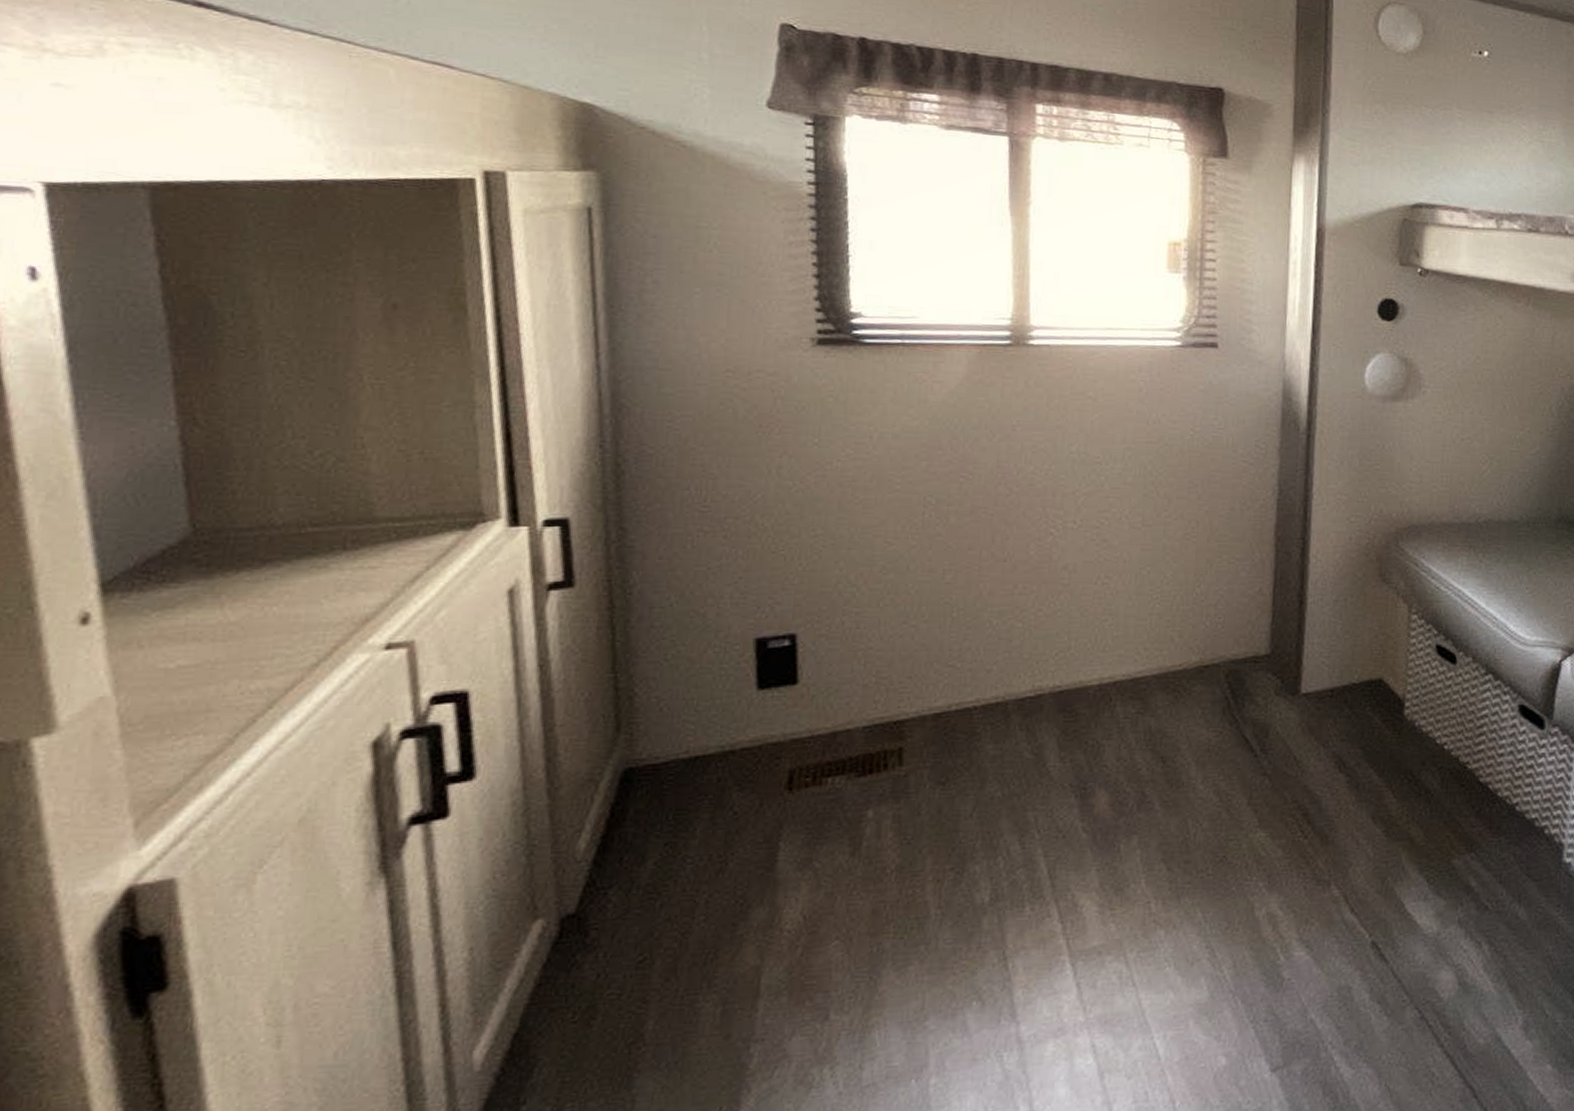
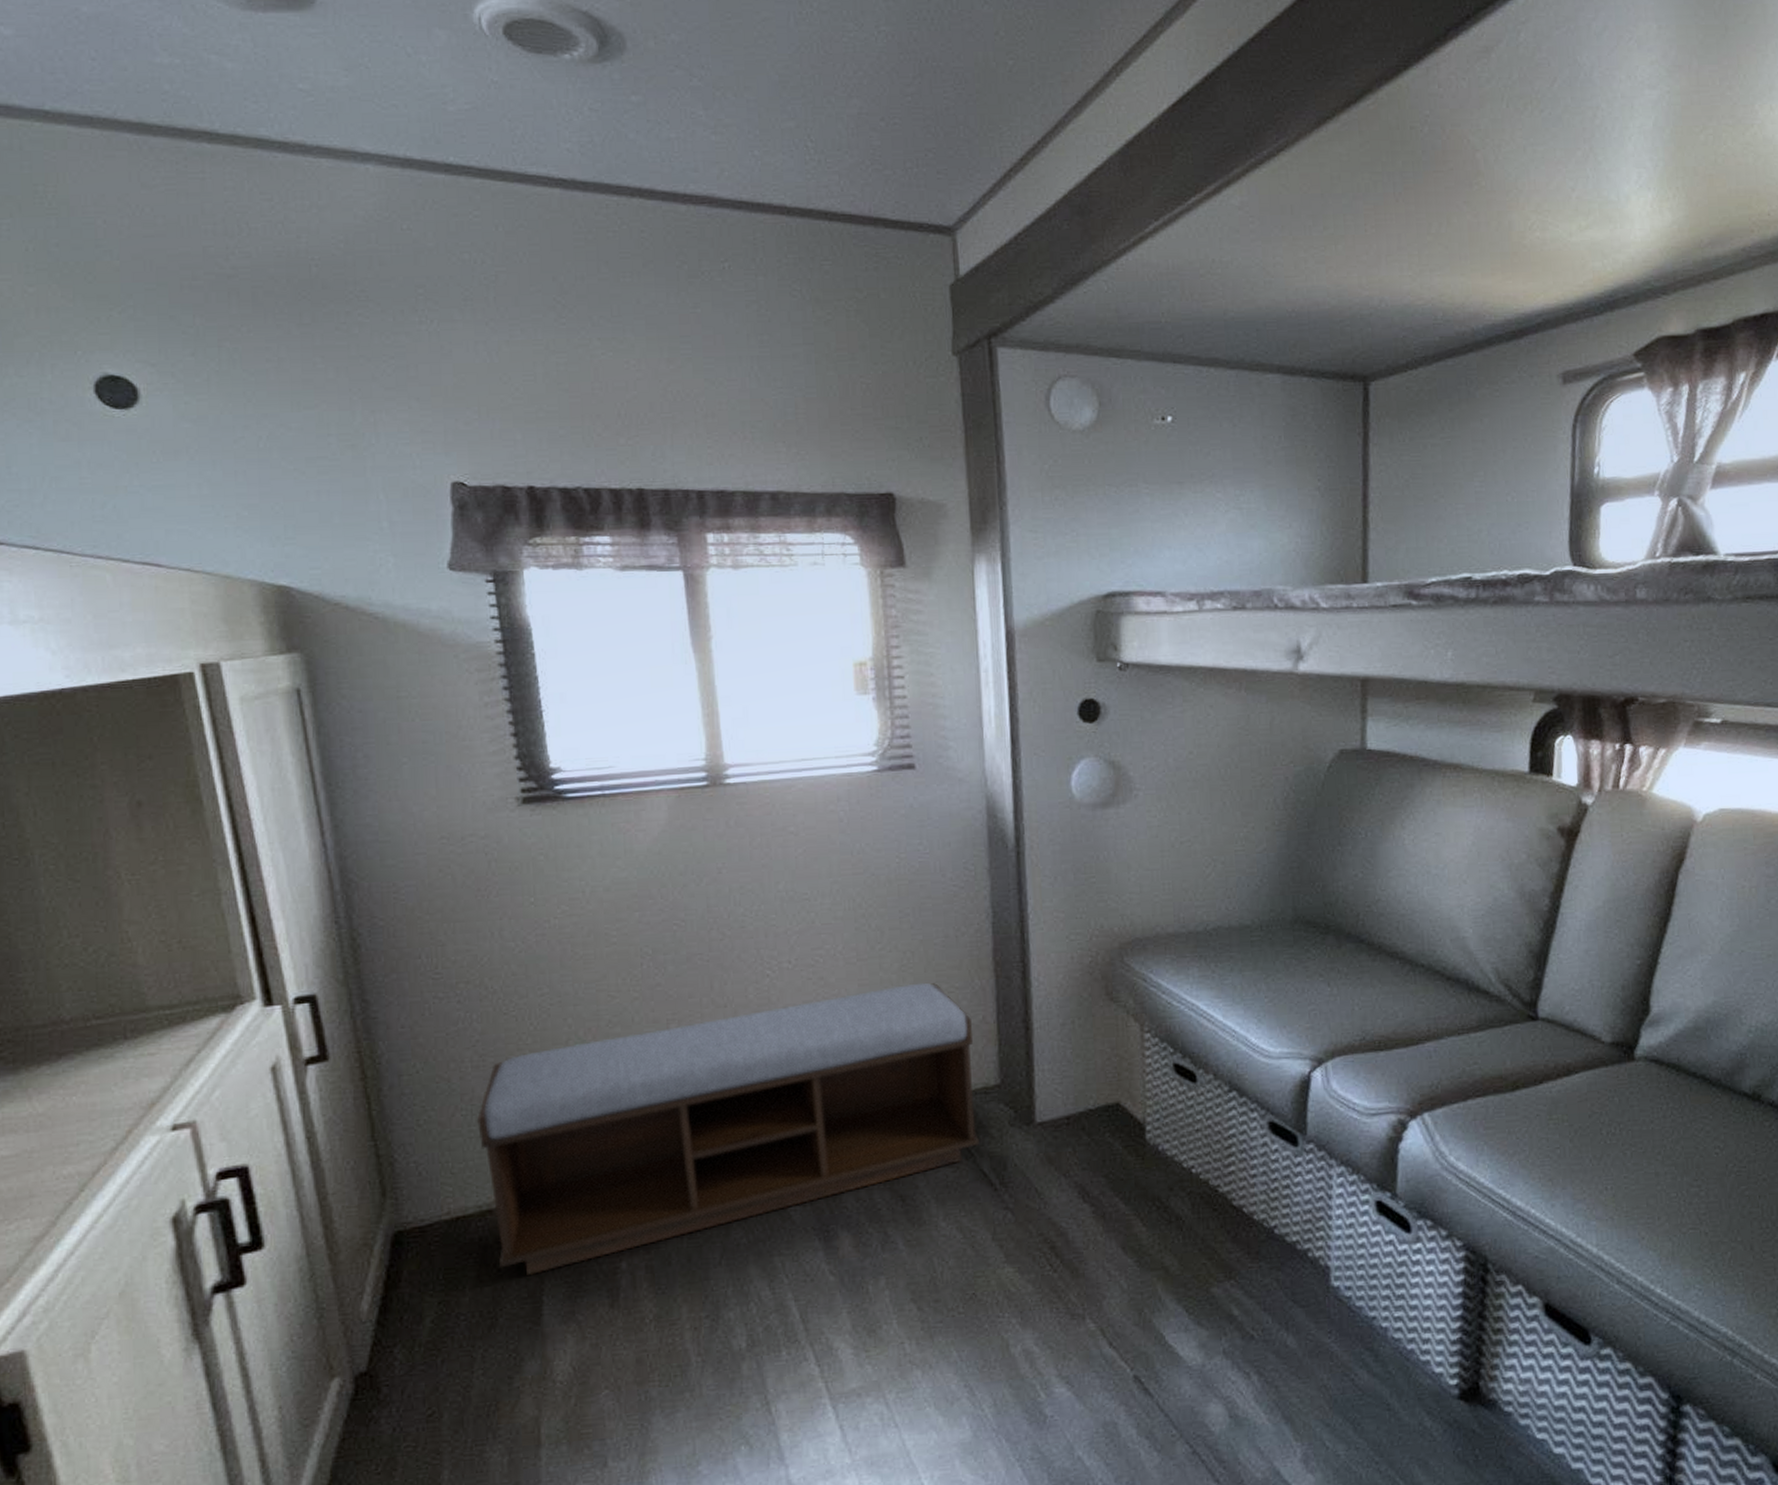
bench: none [729,551,1249,819] -> present [476,982,979,1275]

